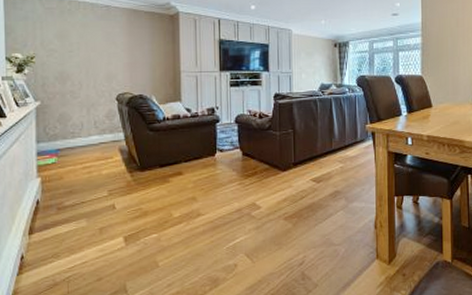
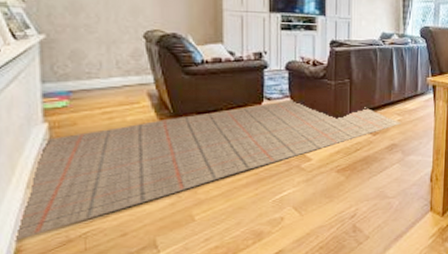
rug: none [13,150,343,284] -> present [15,99,401,242]

